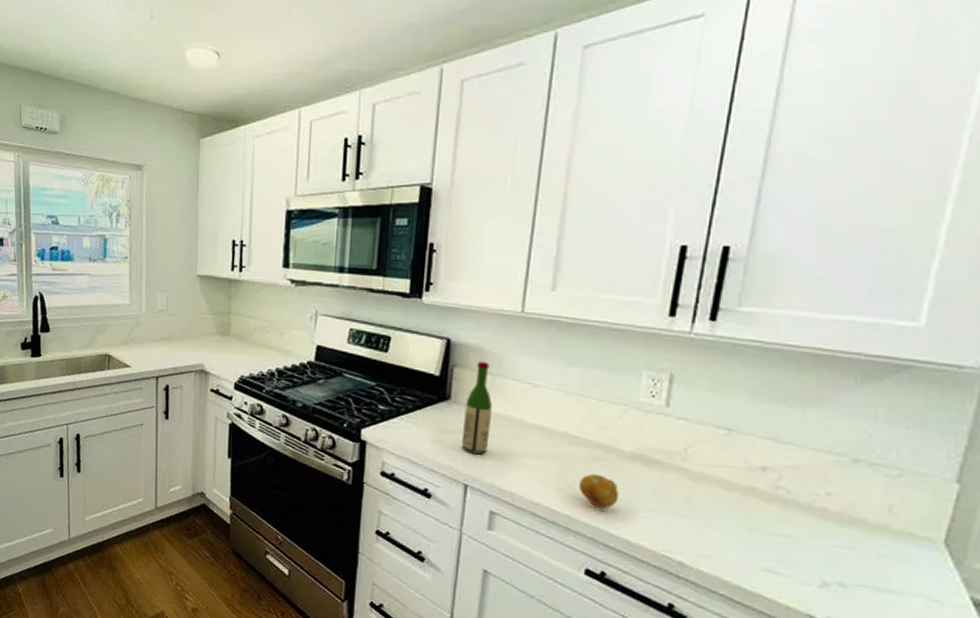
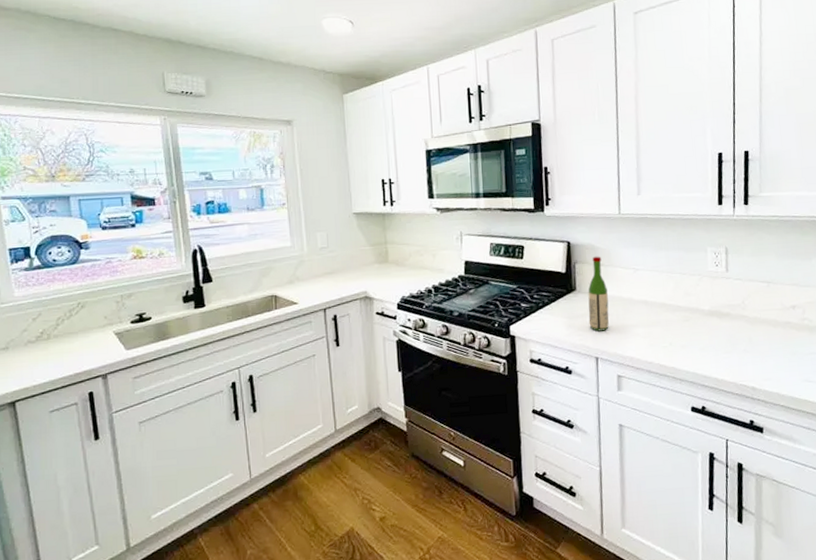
fruit: present [579,473,619,509] -> none [677,331,706,357]

